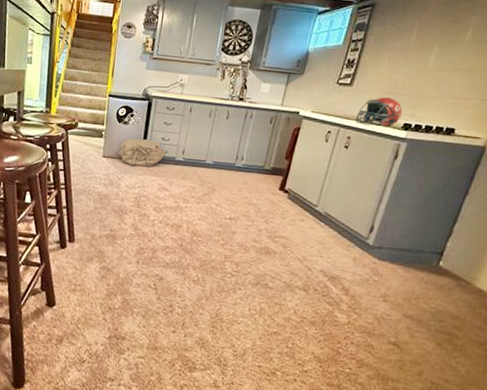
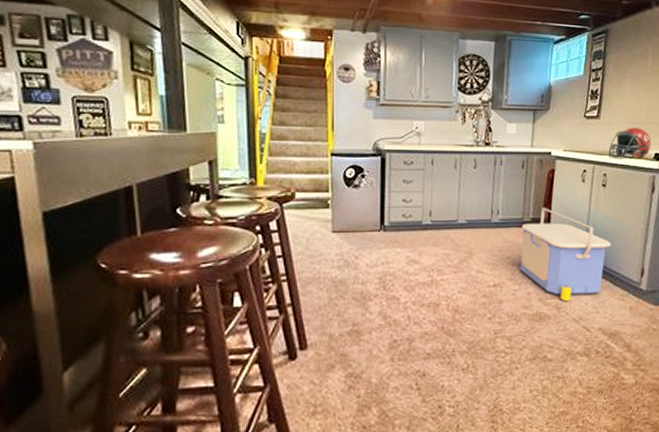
duffel bag: present [117,138,166,167] -> none [349,204,409,238]
cooler: none [255,159,345,243] -> present [520,208,612,302]

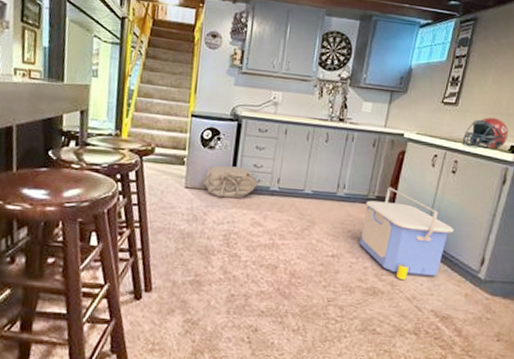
duffel bag: none [349,204,409,238] -> present [202,165,258,199]

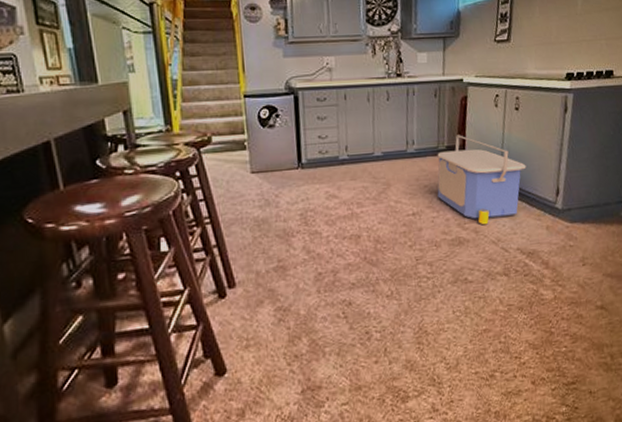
duffel bag: present [202,165,258,199] -> none [267,141,326,177]
football helmet: present [462,117,509,150] -> none [520,47,563,82]

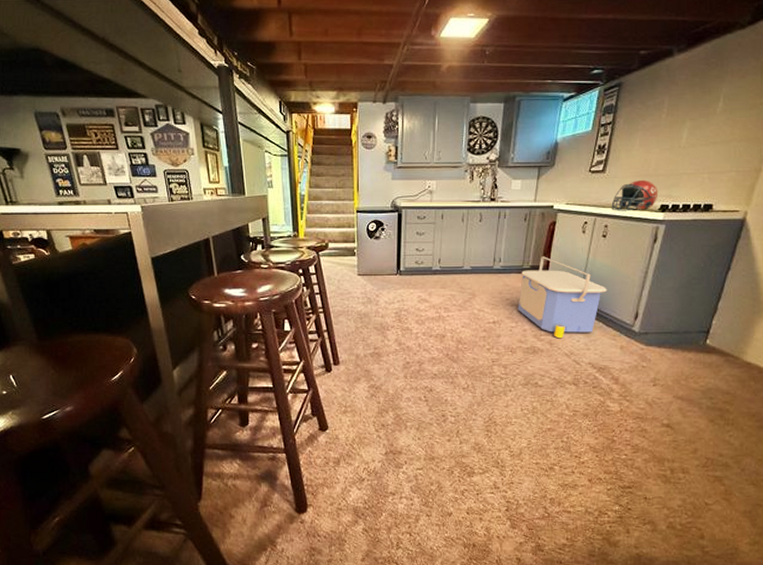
football helmet: none [520,47,563,82] -> present [611,179,659,211]

